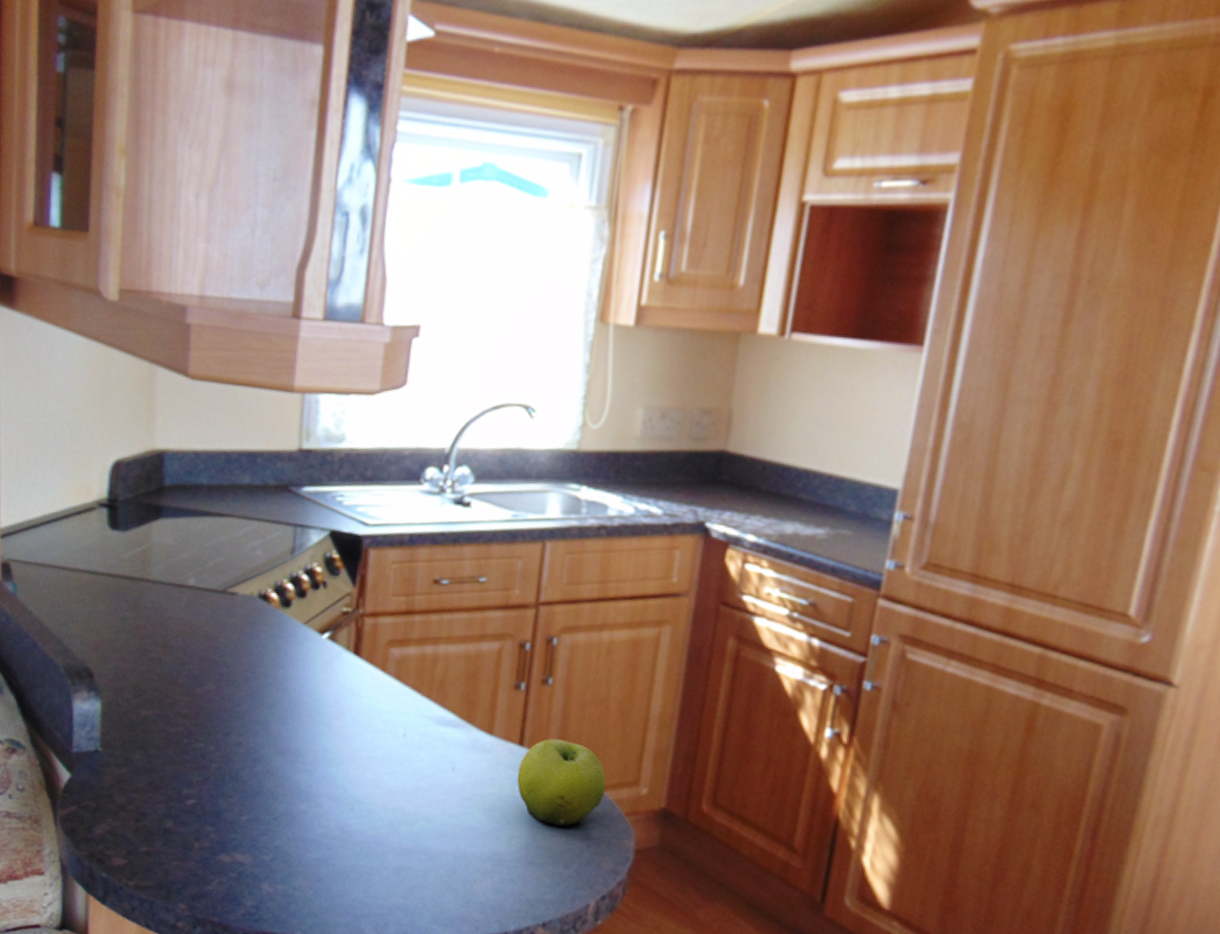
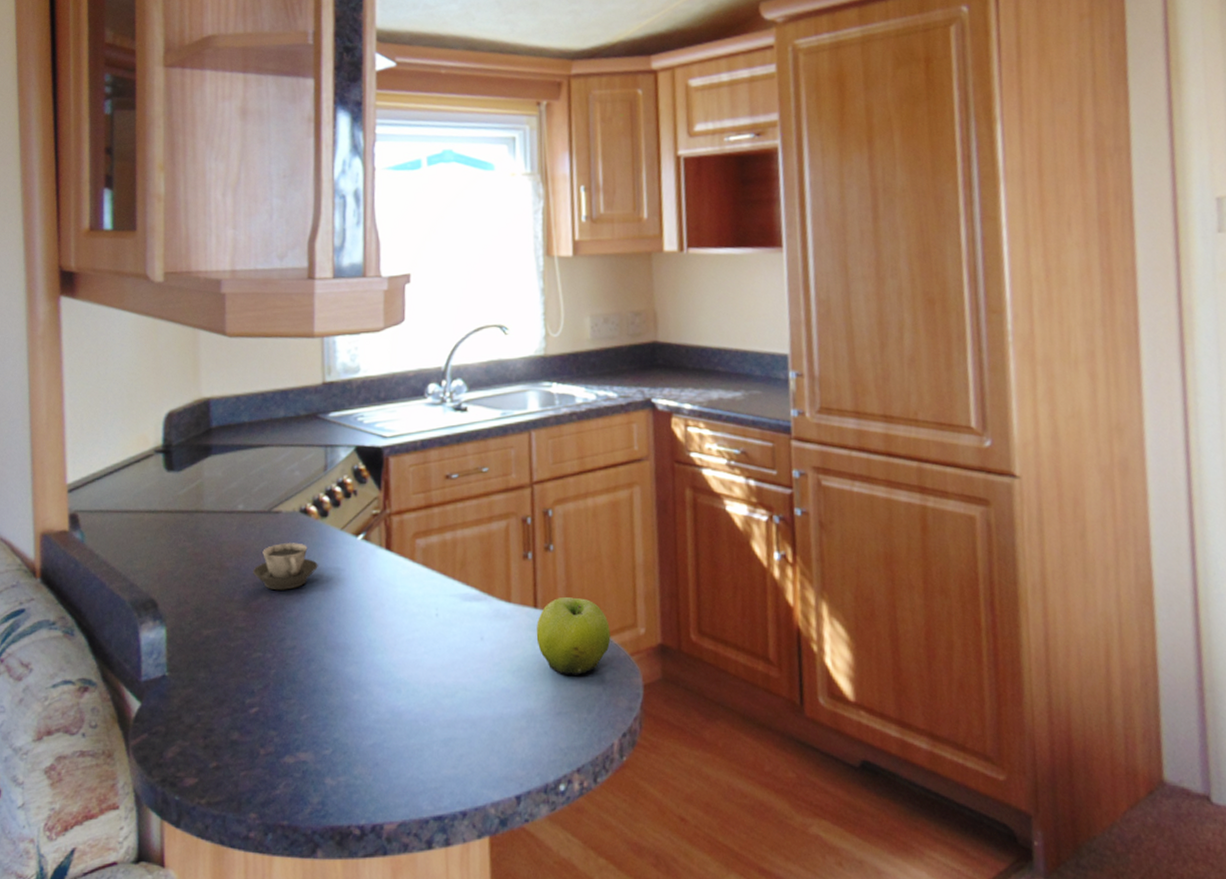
cup: none [199,629,274,682] -> present [252,543,318,591]

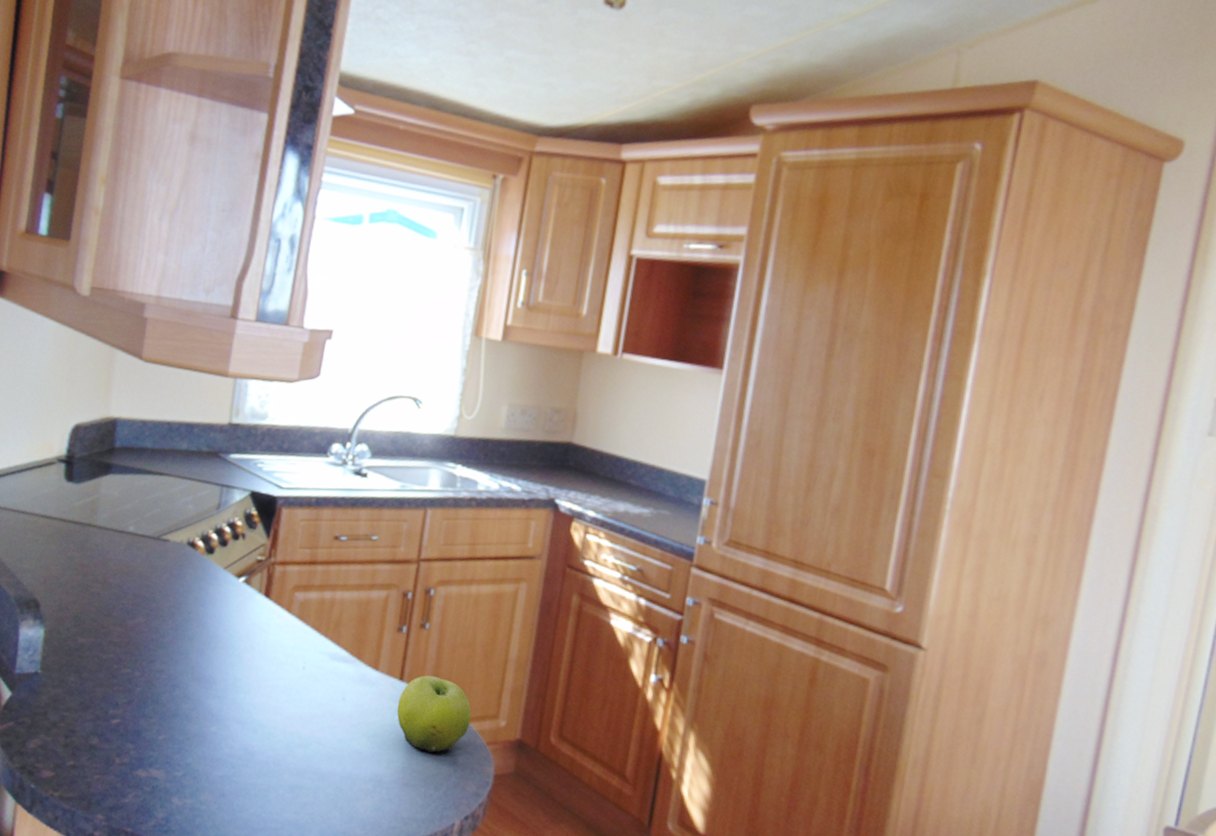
cup: present [252,543,318,591] -> none [133,570,197,616]

